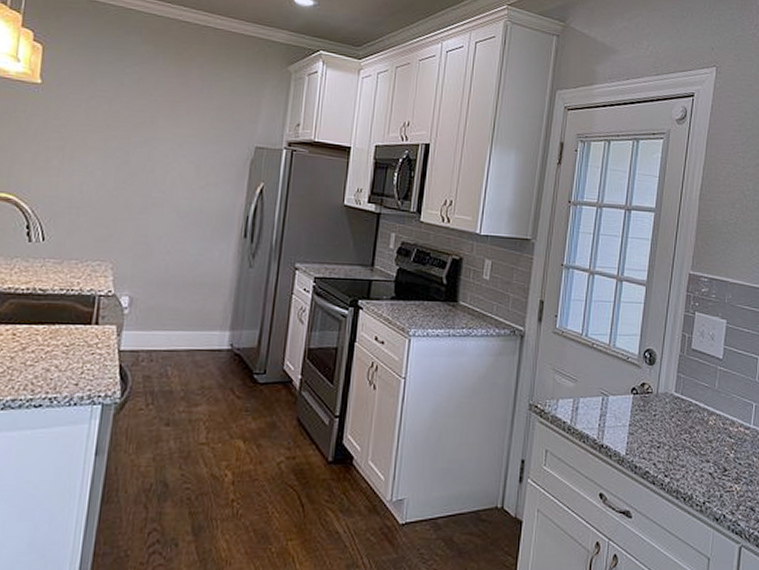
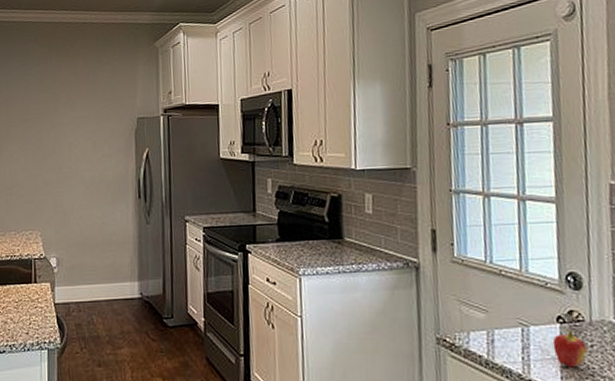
fruit: none [625,399,651,434] -> present [552,328,588,368]

